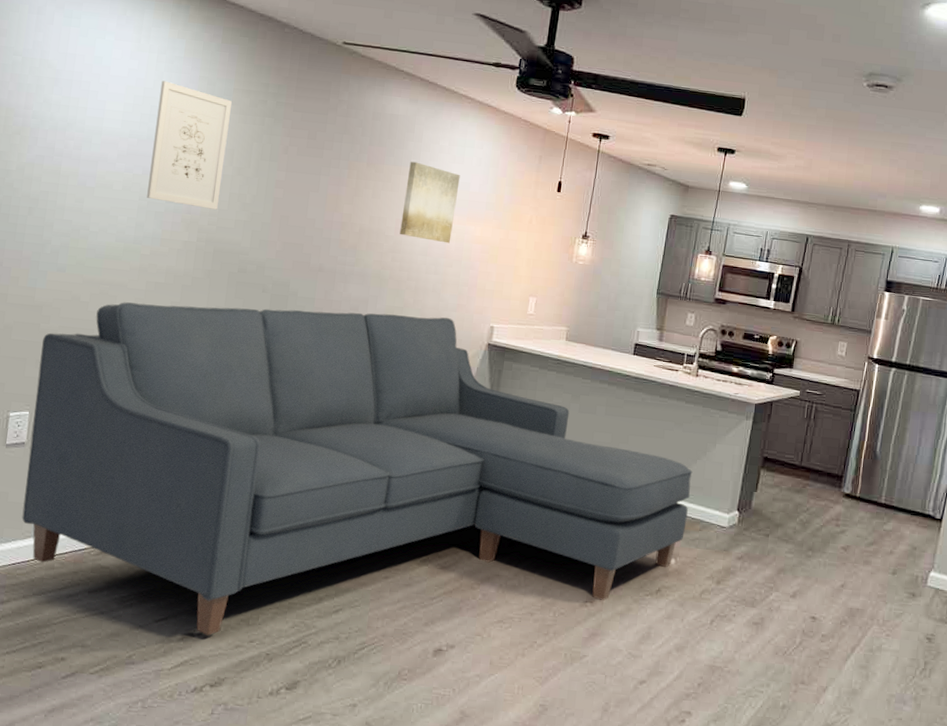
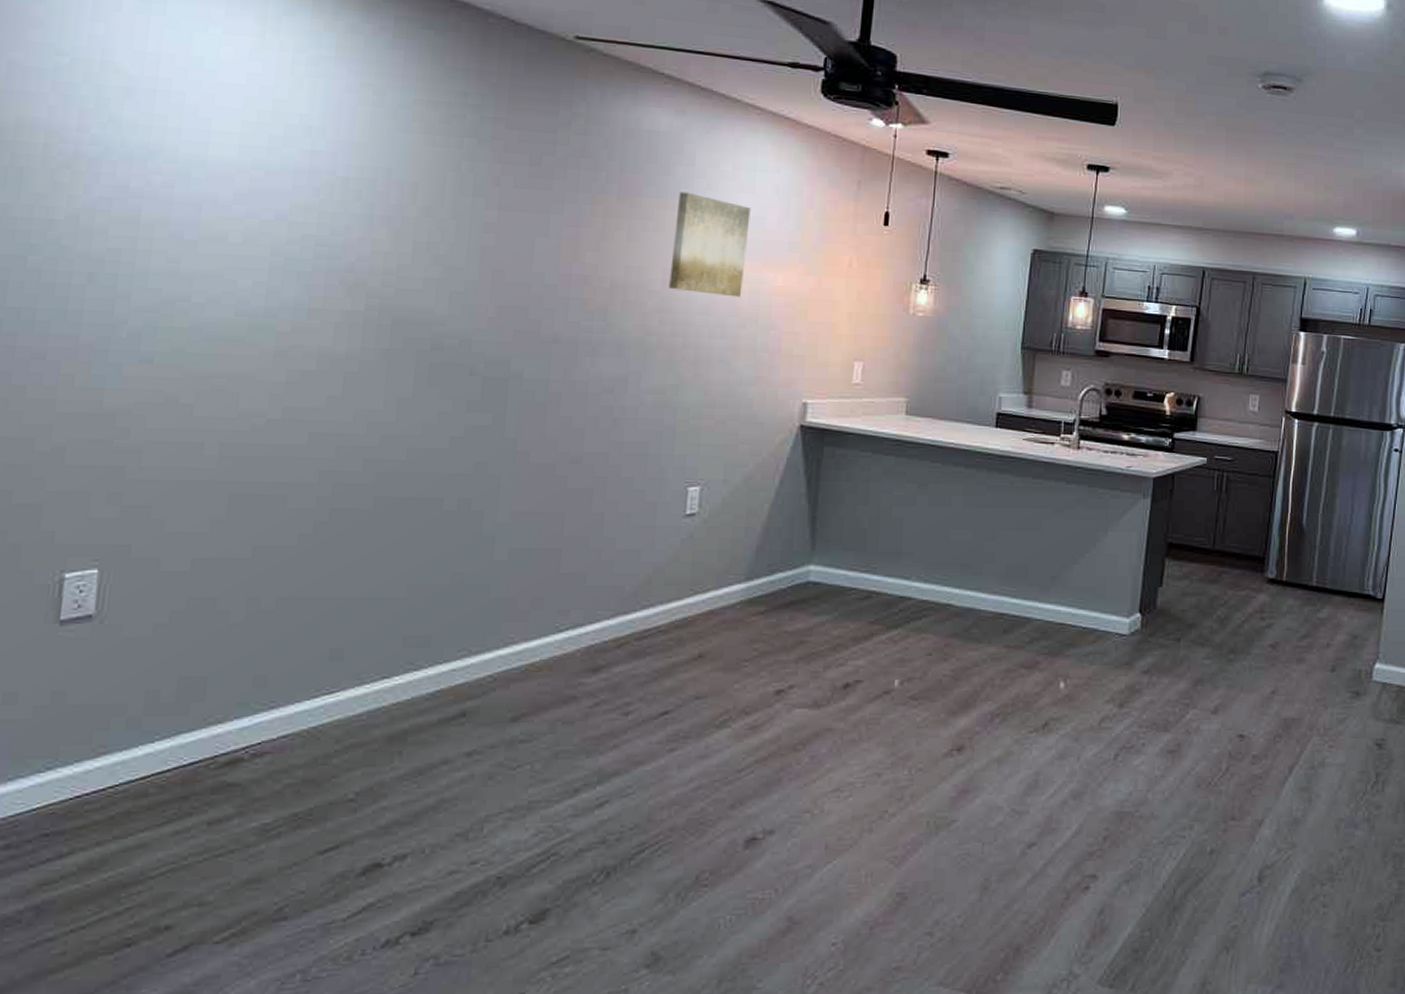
sofa: present [22,302,693,635] -> none [90,394,1080,863]
wall art: present [147,80,232,210] -> none [283,89,412,265]

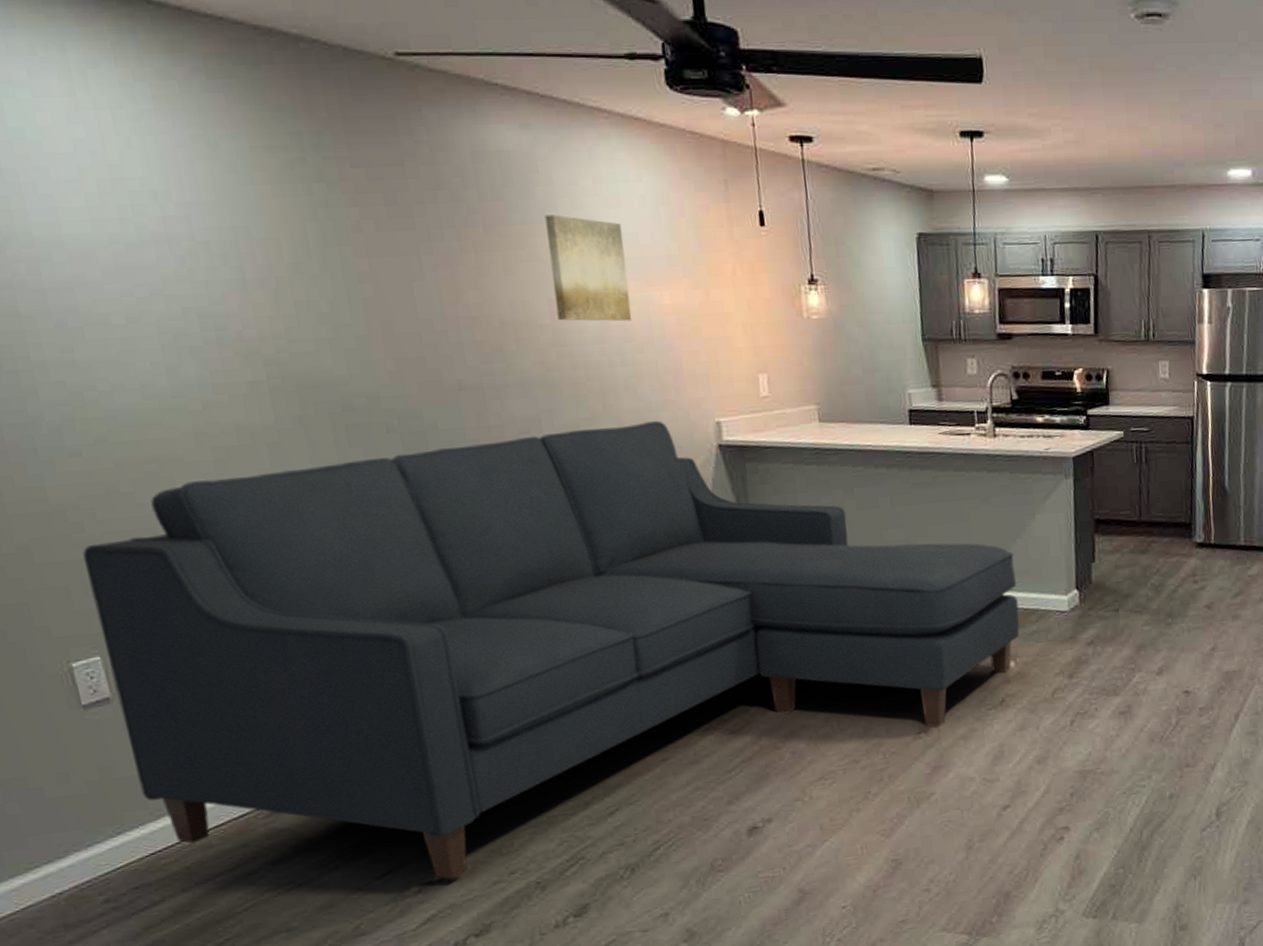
sofa: none [90,394,1080,863] -> present [83,421,1020,879]

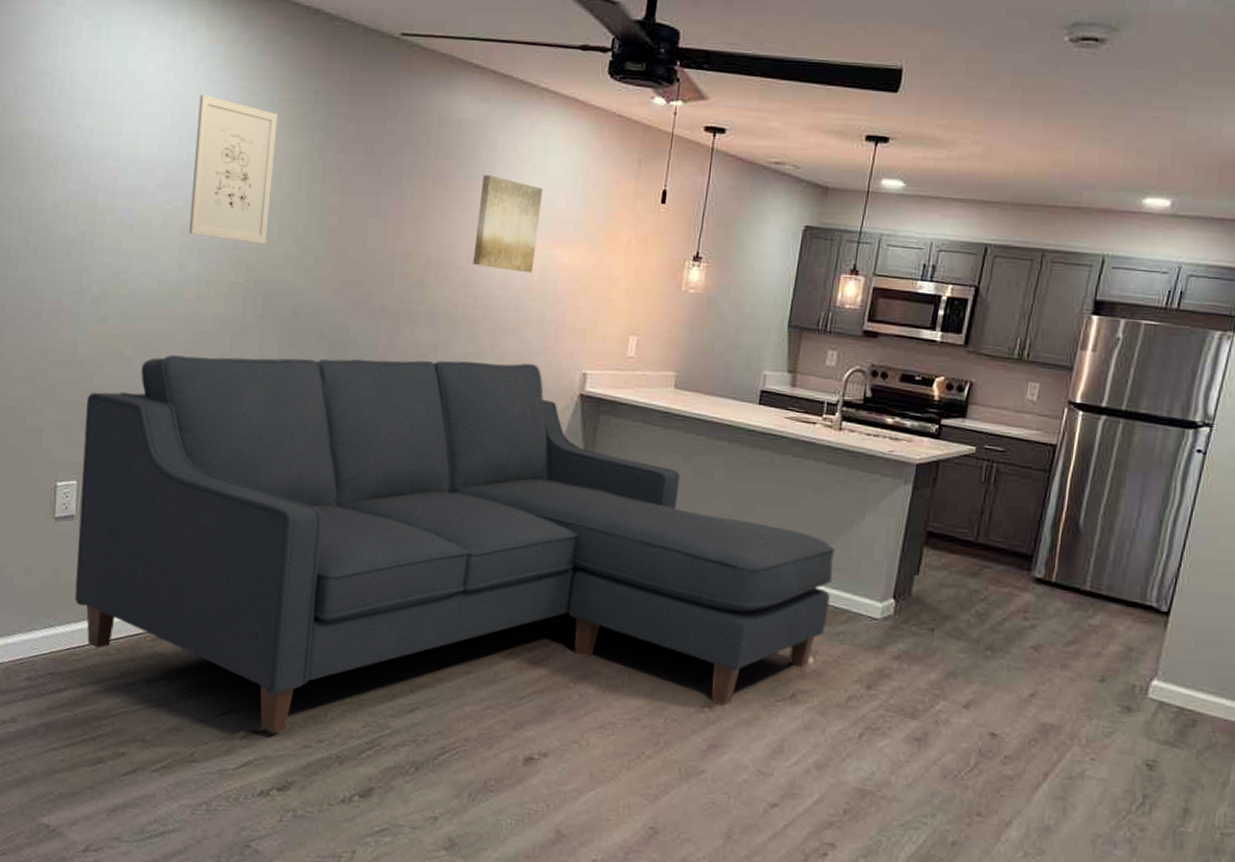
wall art: none [131,150,283,330] -> present [189,94,277,244]

